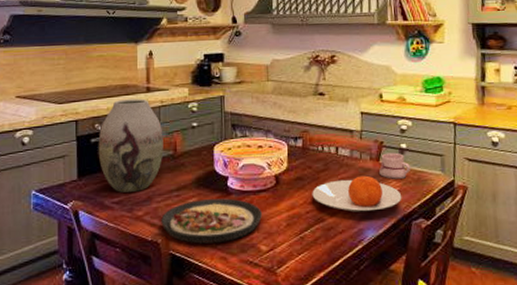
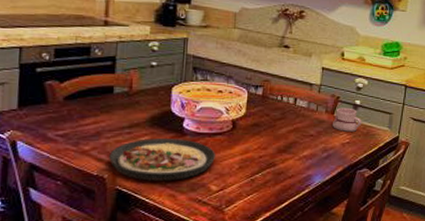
vase: present [98,98,164,192] -> none [43,30,119,126]
plate: present [312,175,402,213] -> none [267,126,351,160]

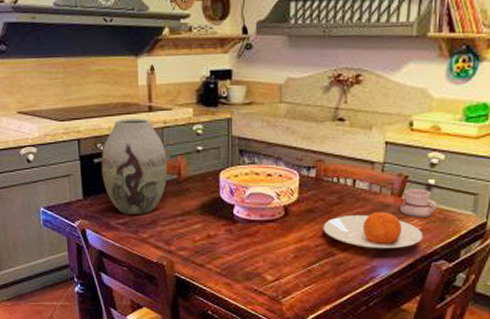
vase: none [43,30,119,126] -> present [101,118,168,214]
plate: present [109,138,215,181] -> none [166,226,268,269]
plate: none [267,126,351,160] -> present [323,211,423,249]

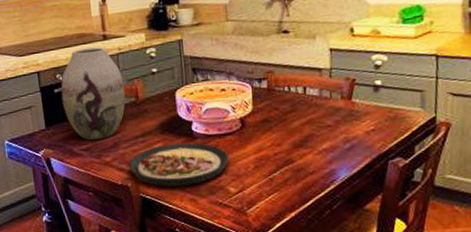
plate: none [166,226,268,269] -> present [129,142,229,187]
plate: present [323,211,423,249] -> none [279,115,377,153]
mug: present [400,188,438,217] -> none [351,90,387,118]

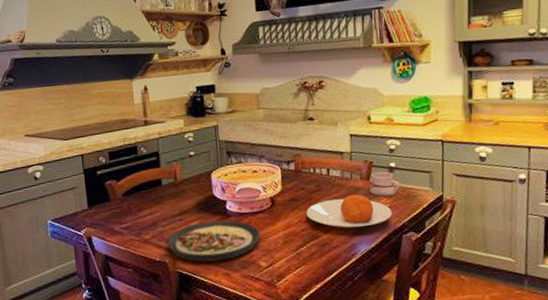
vase: present [61,47,126,140] -> none [103,131,165,219]
plate: none [279,115,377,153] -> present [306,194,393,229]
mug: none [351,90,387,118] -> present [370,171,401,197]

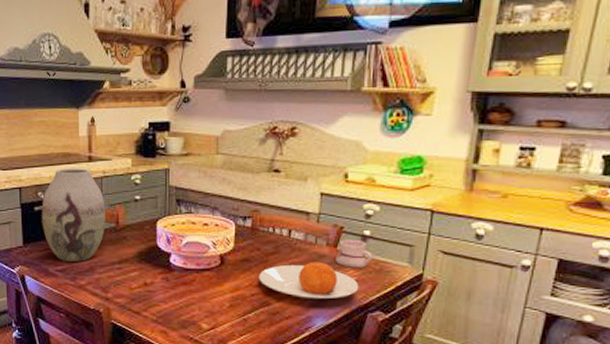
vase: none [103,131,165,219] -> present [41,168,106,261]
plate: present [167,220,260,263] -> none [103,274,204,317]

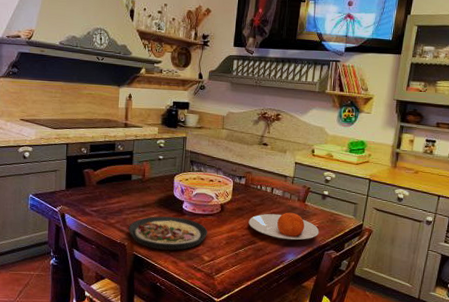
vase: present [41,168,106,261] -> none [83,131,135,204]
plate: none [103,274,204,317] -> present [128,216,207,251]
mug: present [336,239,374,268] -> none [304,197,330,218]

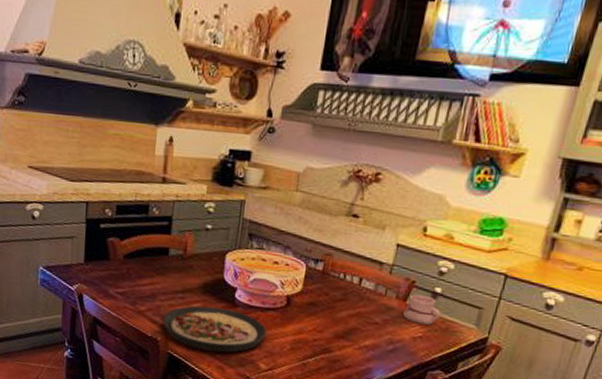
plate: present [248,212,320,240] -> none [323,313,423,353]
mug: none [304,197,330,218] -> present [403,294,442,325]

